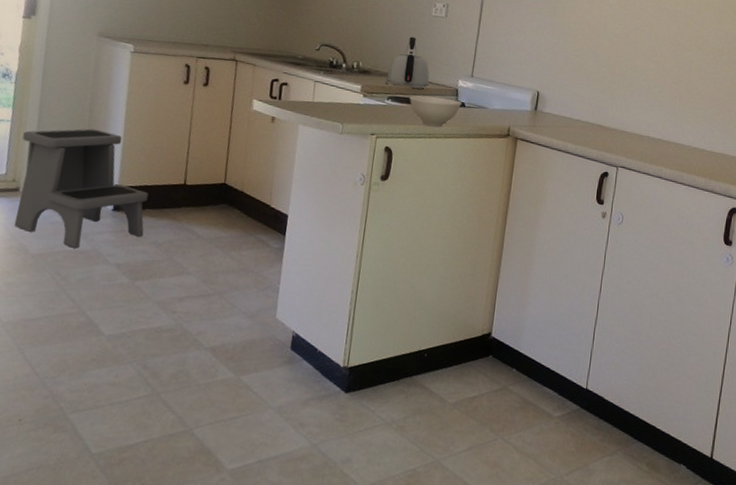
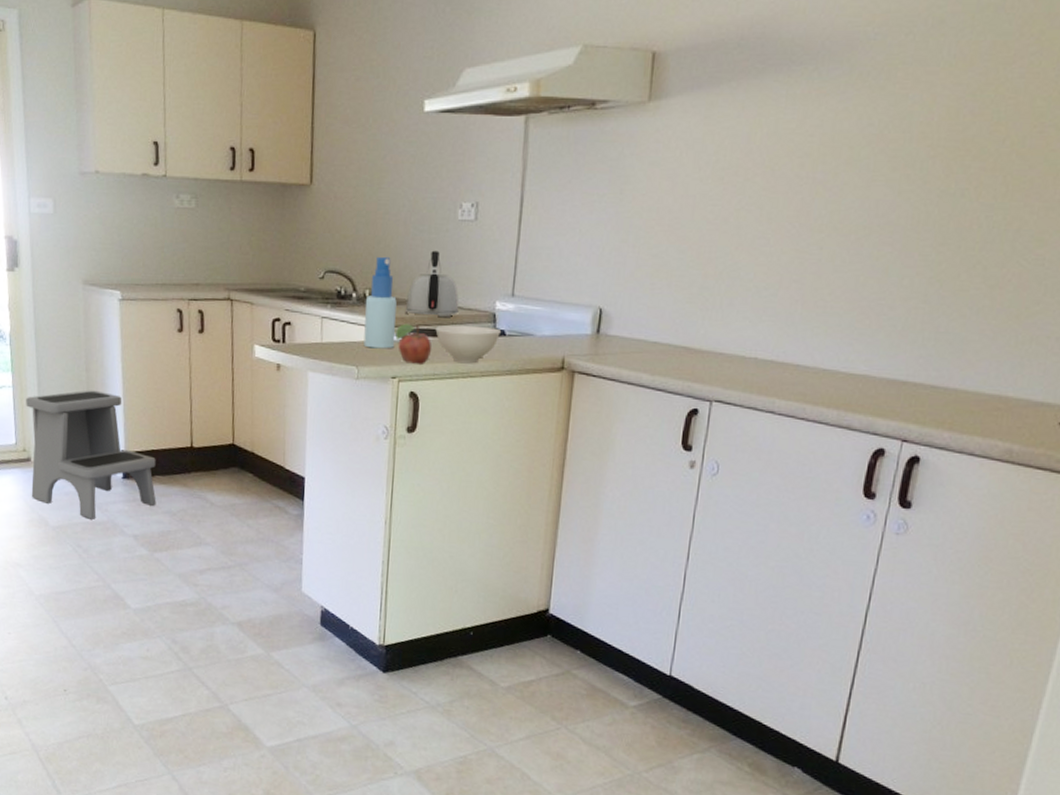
spray bottle: none [349,37,379,111] -> present [363,256,397,349]
fruit: none [376,91,406,126] -> present [395,324,432,366]

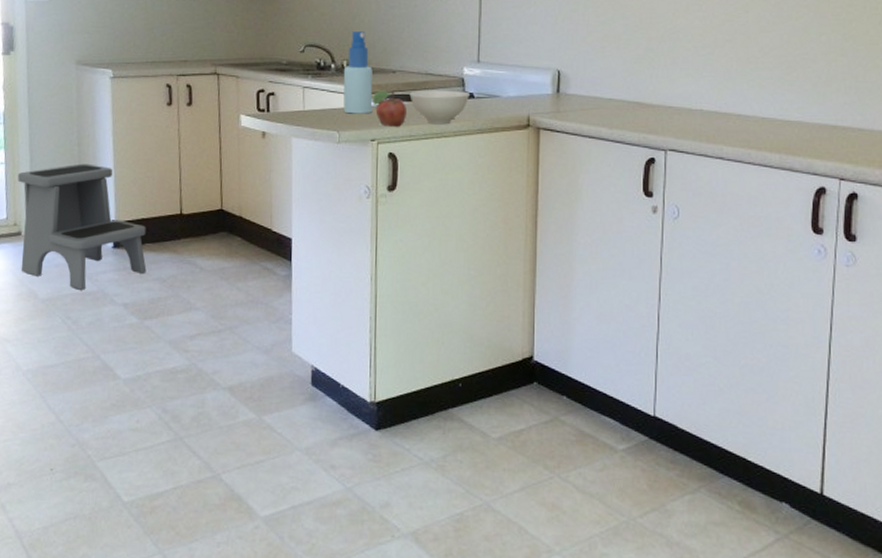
kettle: present [404,250,459,318] -> none [380,24,430,84]

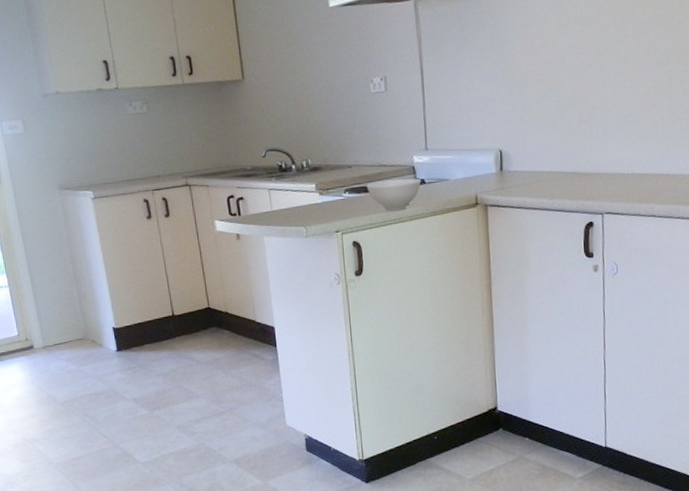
step stool: present [18,163,147,290] -> none [22,279,149,391]
spray bottle: present [343,30,373,114] -> none [303,131,334,210]
fruit: present [373,90,408,128] -> none [333,184,366,219]

